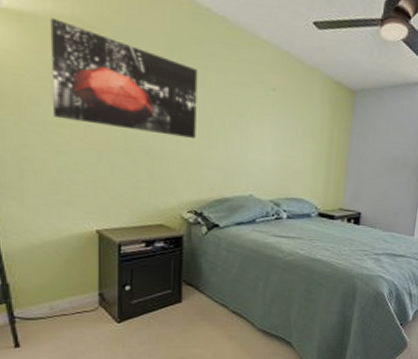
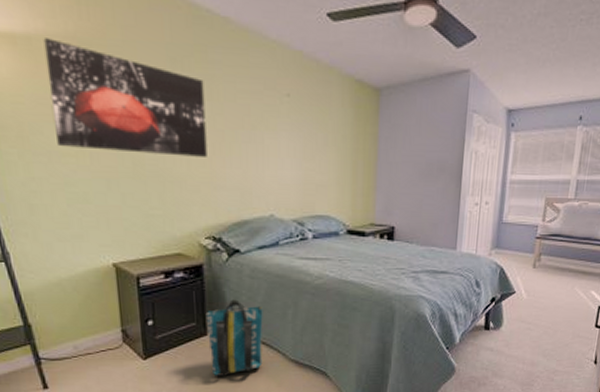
tote bag: none [181,270,236,342] -> present [205,299,263,376]

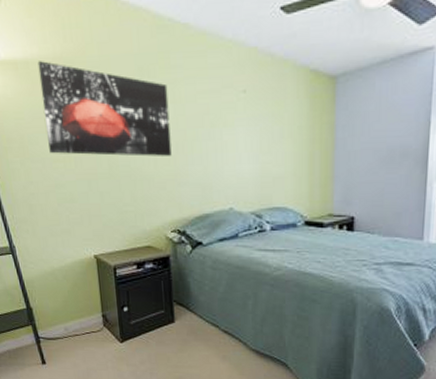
tote bag: present [205,299,263,376] -> none [172,289,225,361]

